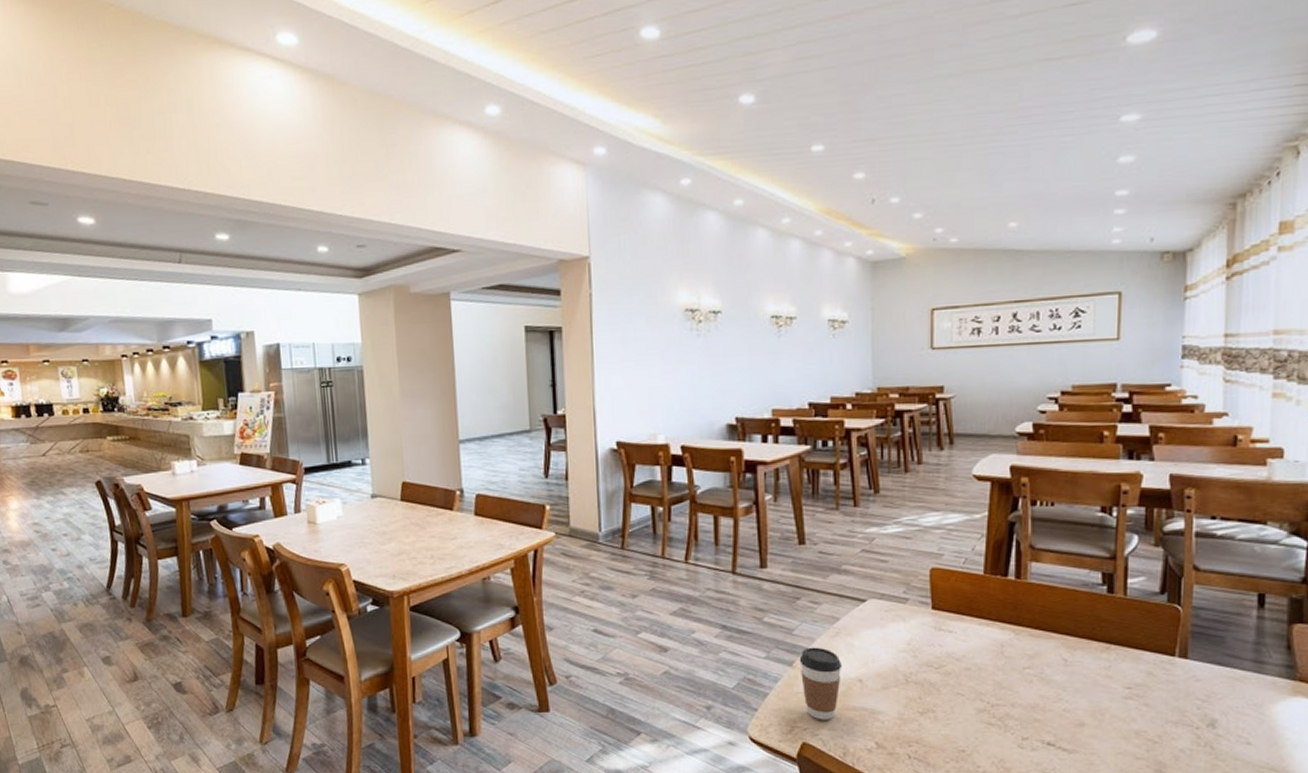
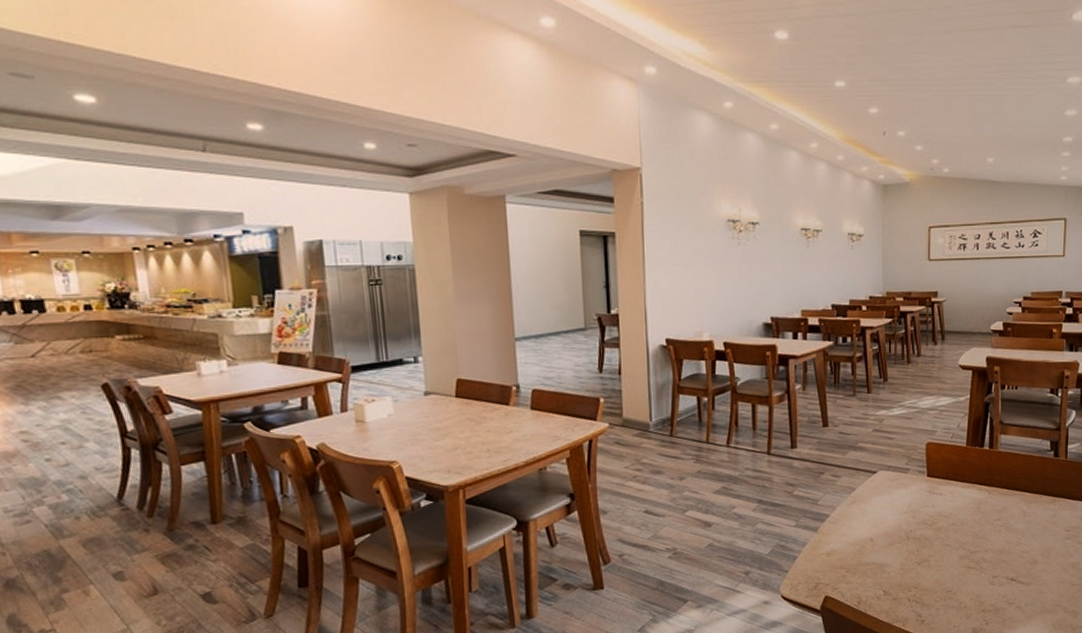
coffee cup: present [799,647,843,720] -> none [823,514,858,576]

